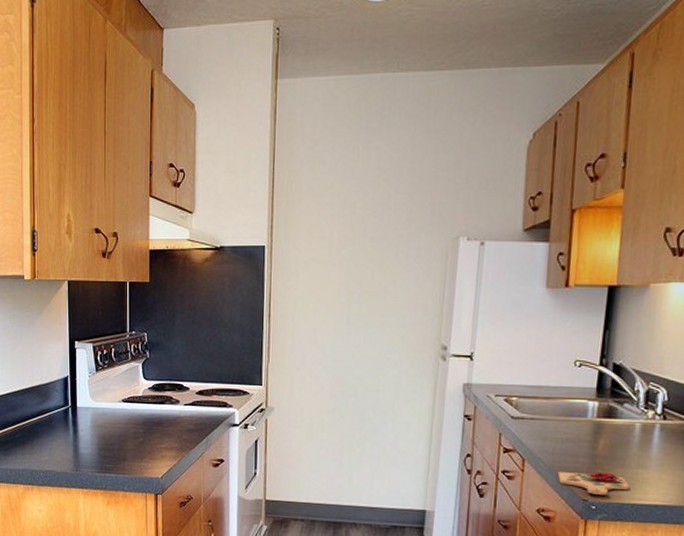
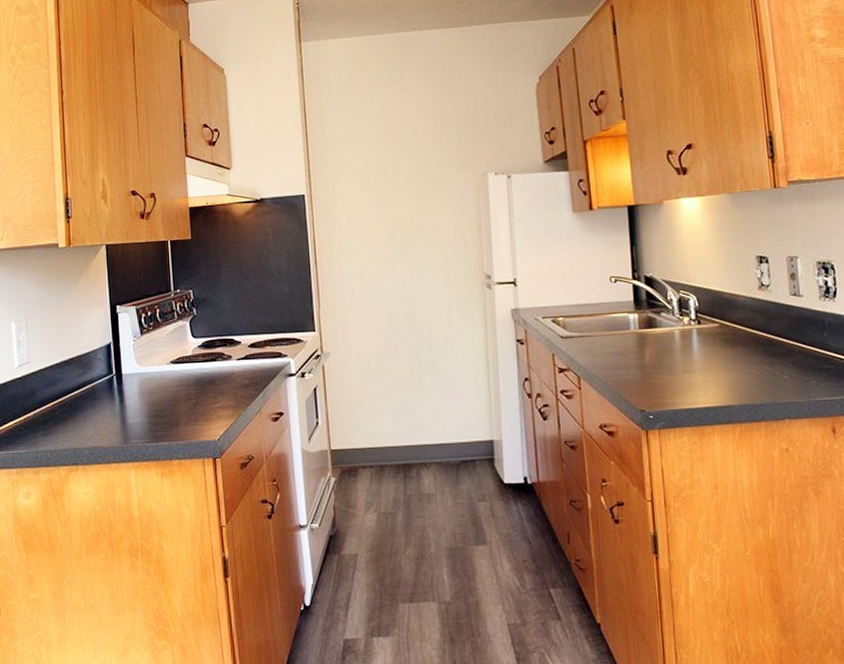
cutting board: present [558,468,629,495] -> none [613,378,680,404]

